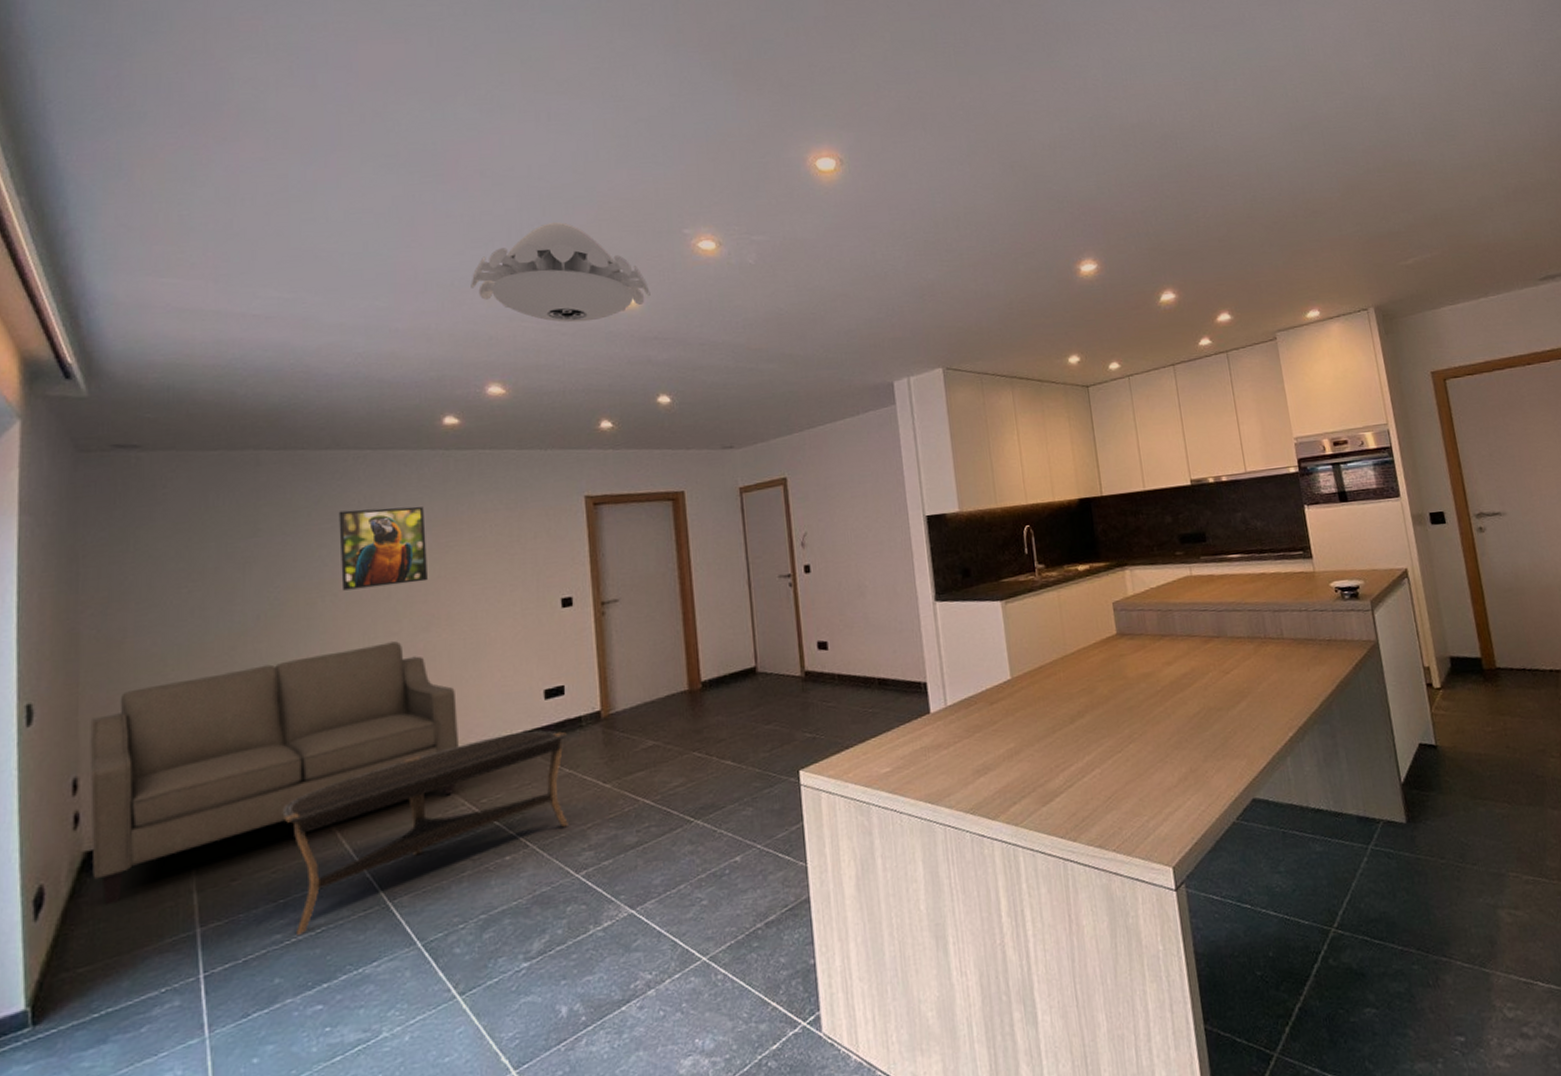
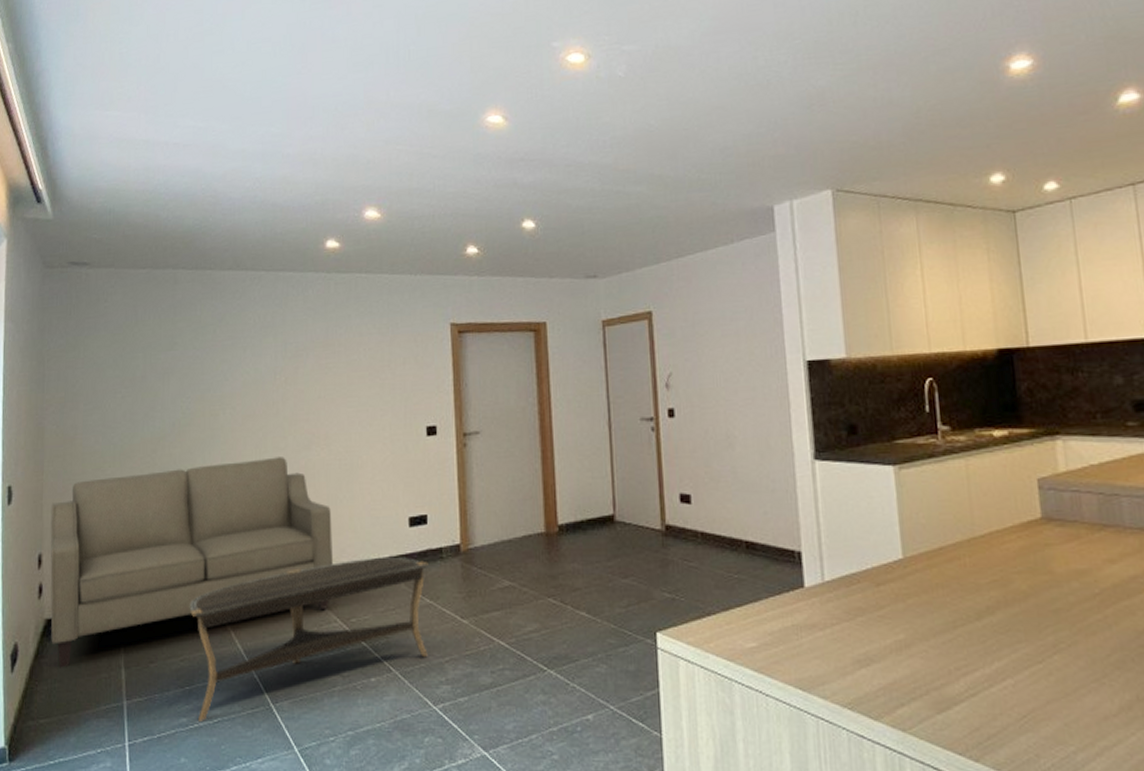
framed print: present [338,506,427,591] -> none [238,327,309,405]
pendant lamp: present [471,222,651,323] -> none [352,41,518,145]

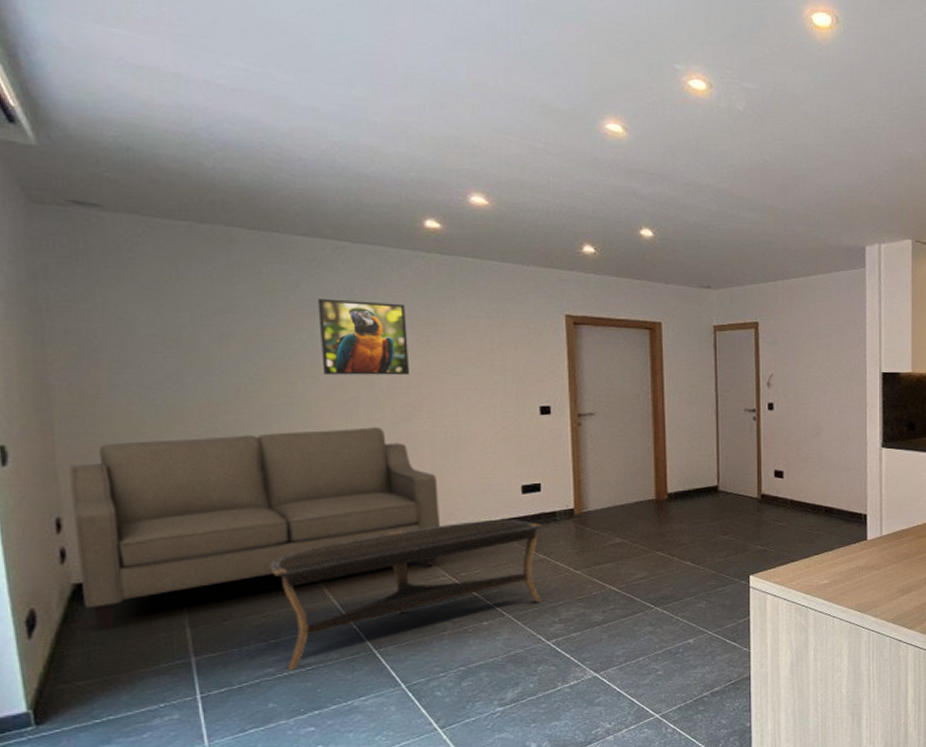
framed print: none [238,327,309,405] -> present [317,298,409,375]

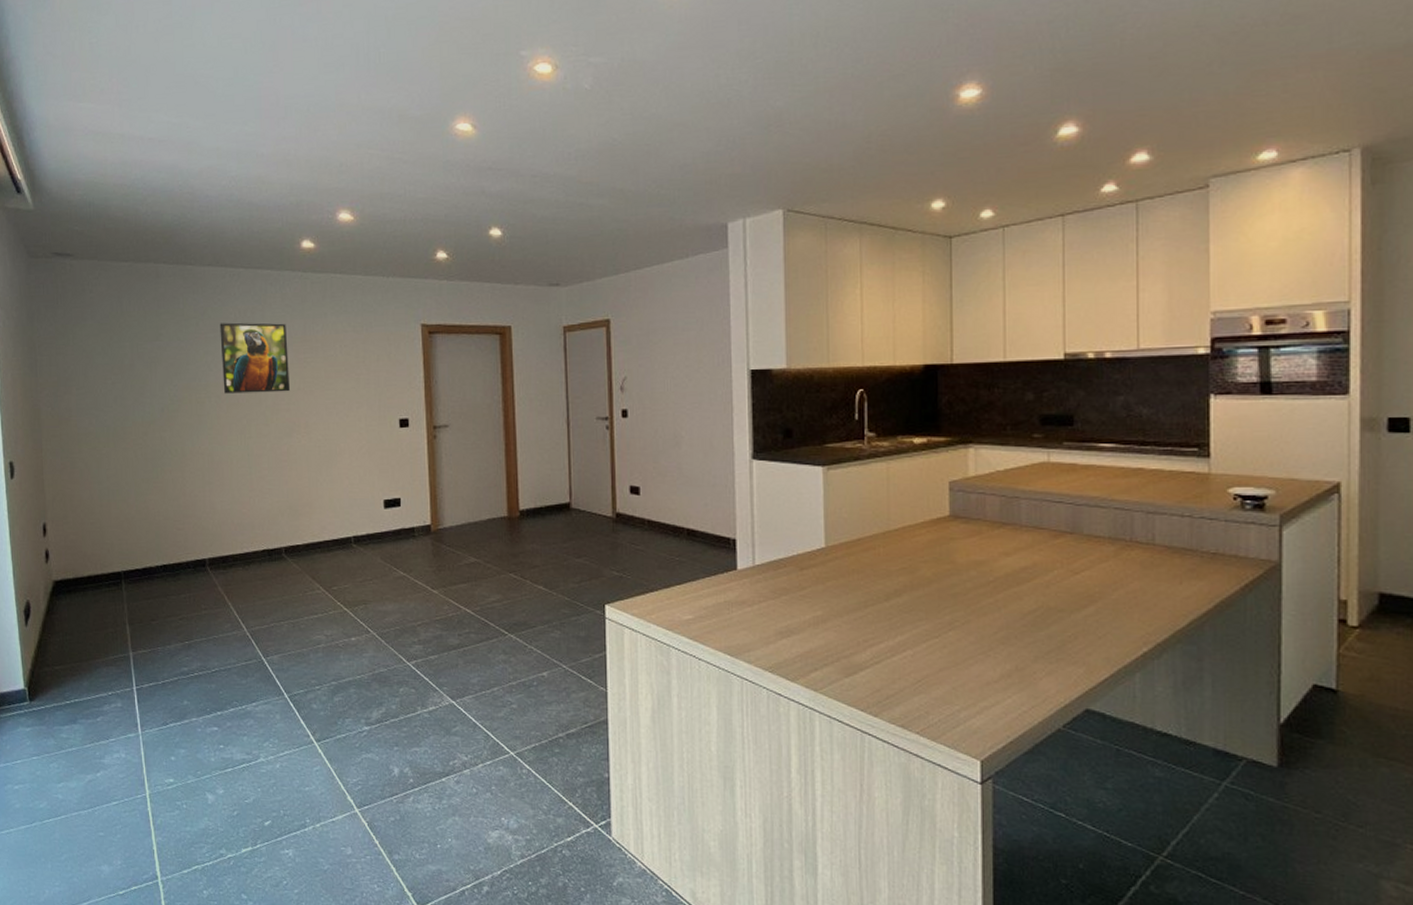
sofa: present [69,427,440,631] -> none [51,442,315,623]
coffee table: present [271,519,542,670] -> none [186,534,402,671]

